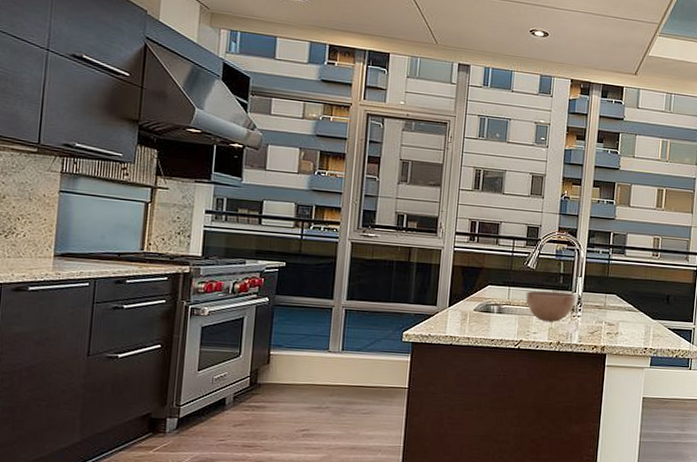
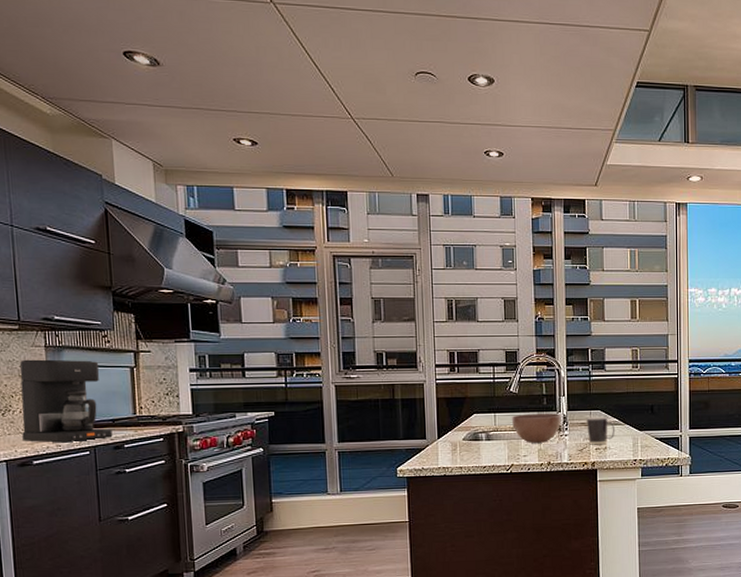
coffee maker: none [22,183,116,273] -> present [20,359,113,443]
mug: none [600,300,629,330] -> present [587,416,616,445]

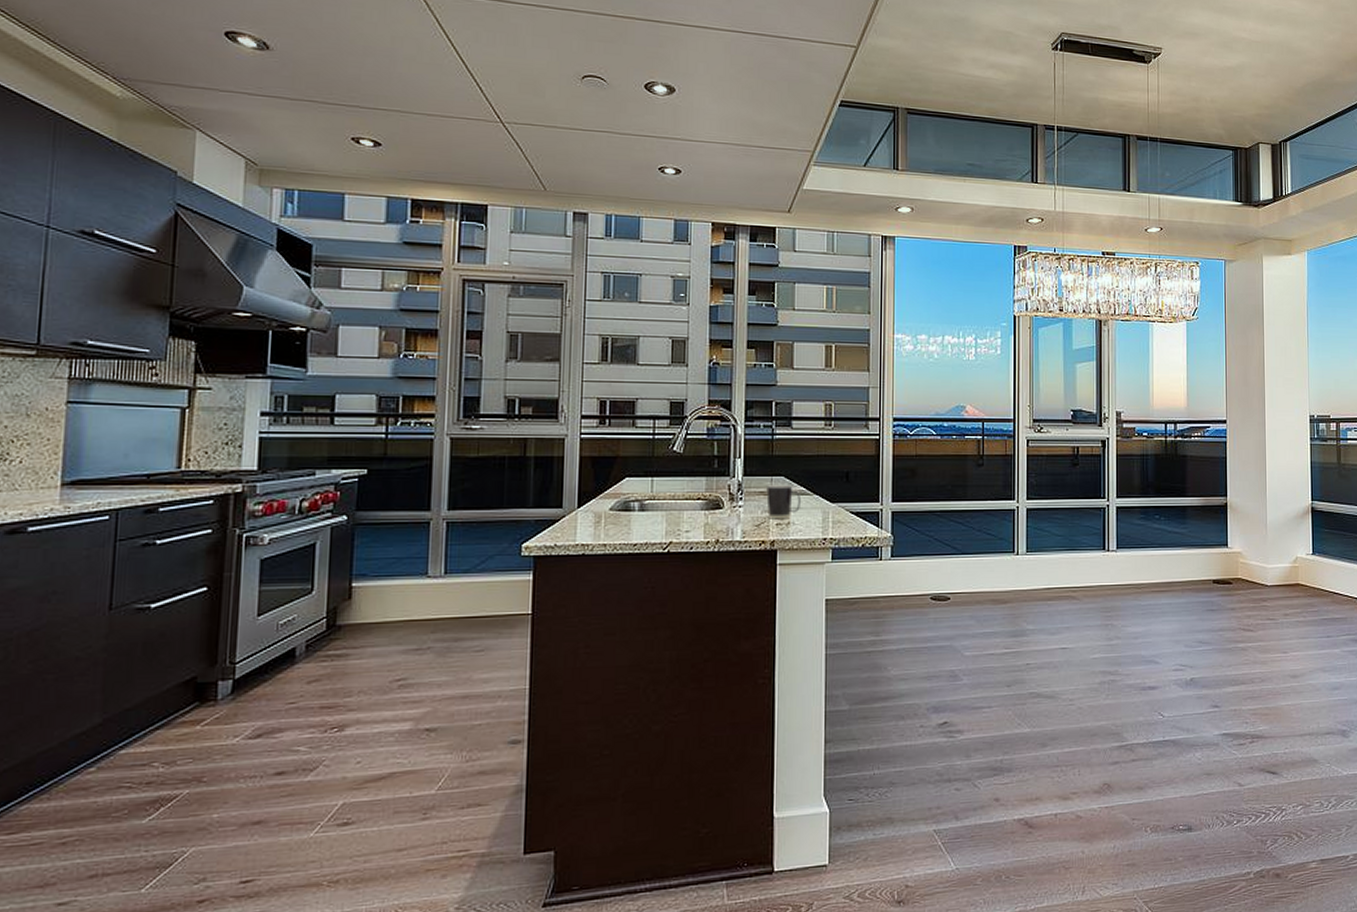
coffee maker: present [20,359,113,443] -> none [18,394,145,504]
bowl: present [511,414,561,443] -> none [672,479,735,515]

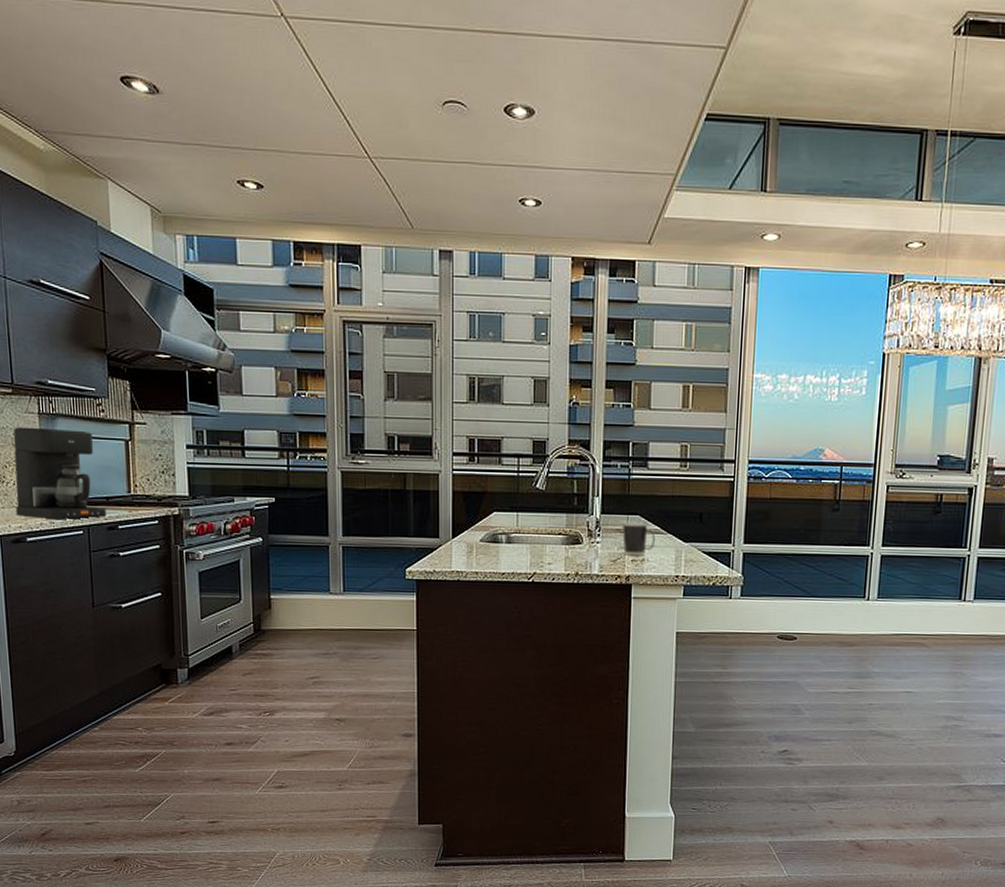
coffee maker: none [18,394,145,504] -> present [13,427,107,520]

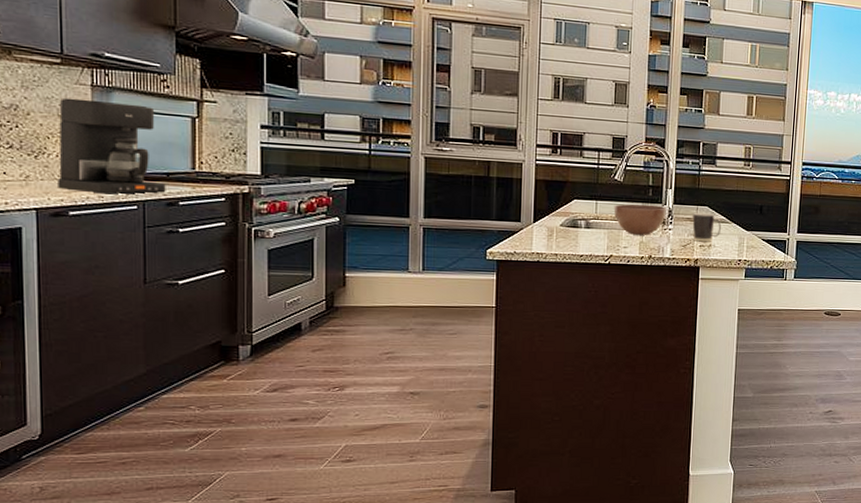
bowl: none [536,515,594,550] -> present [613,204,667,235]

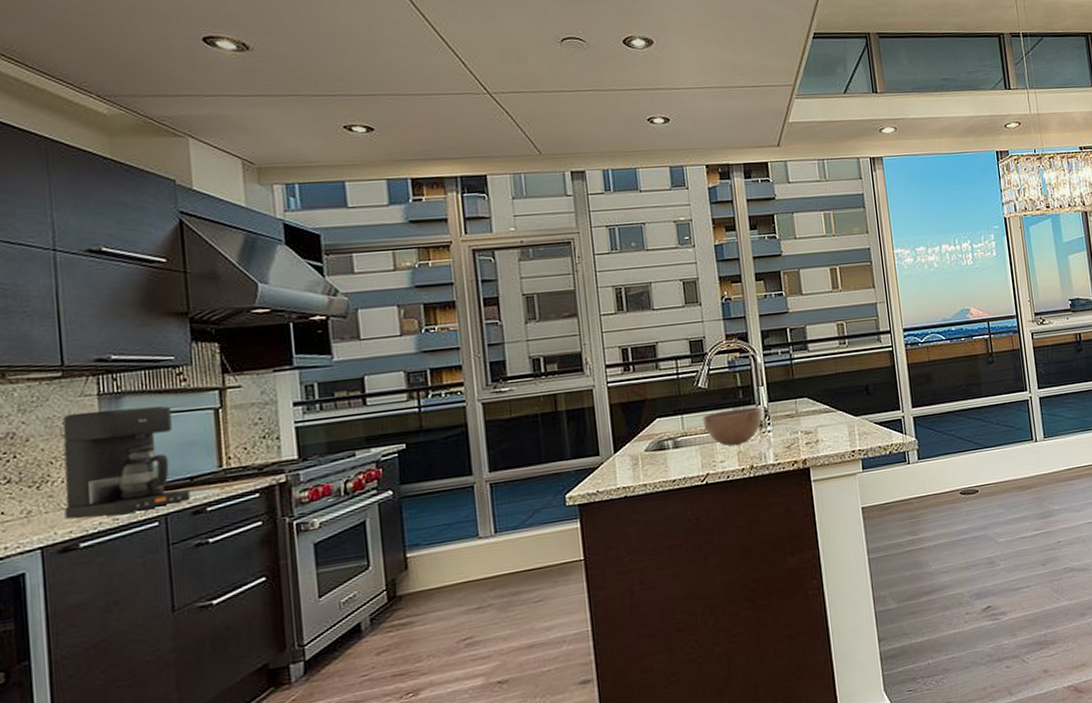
mug: present [692,212,722,242] -> none [792,404,827,439]

